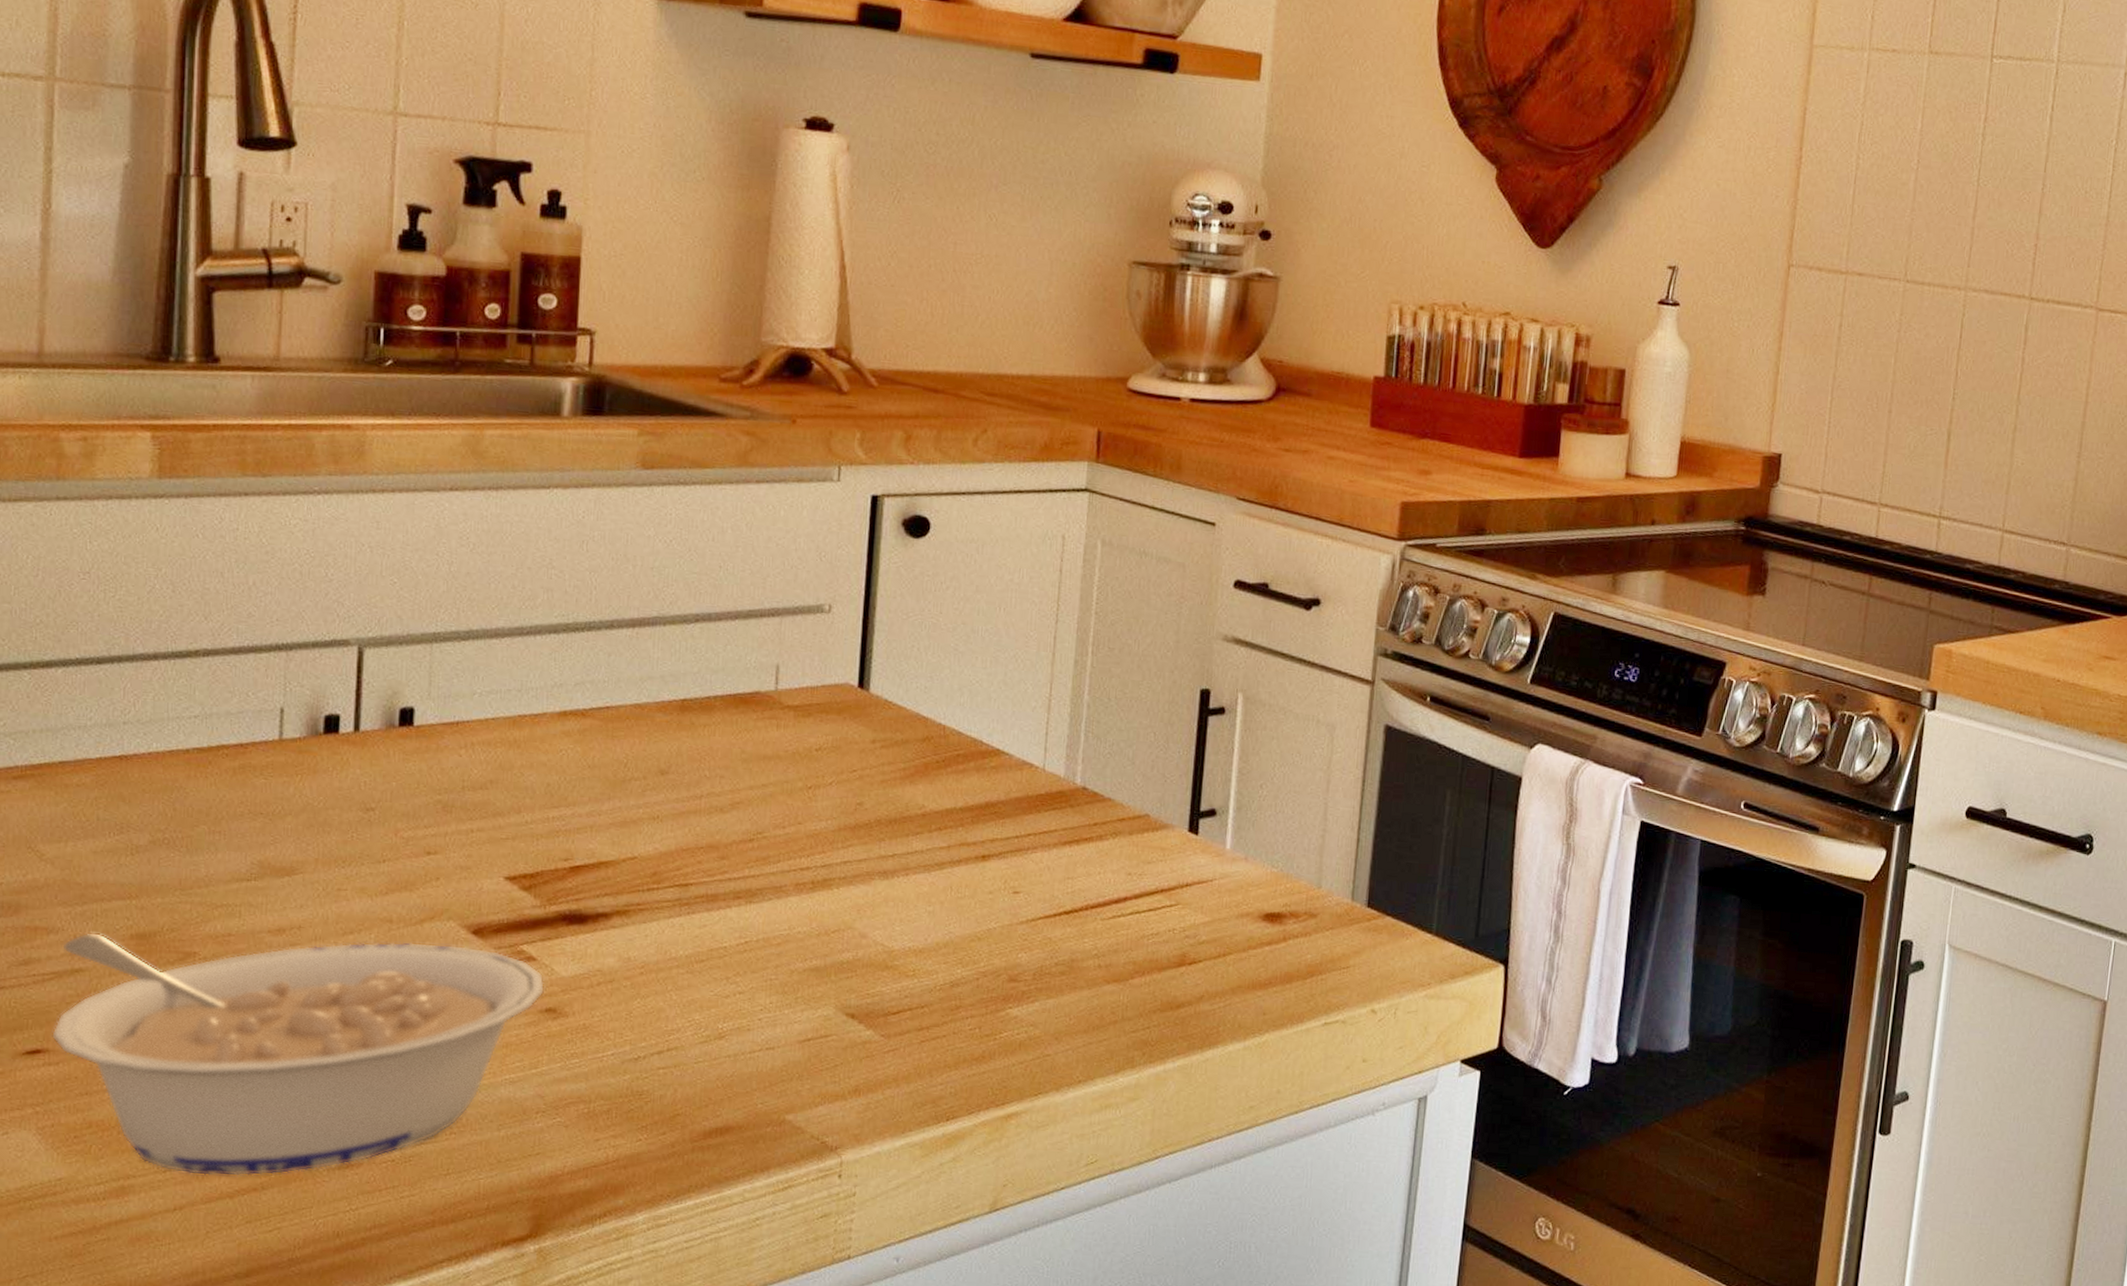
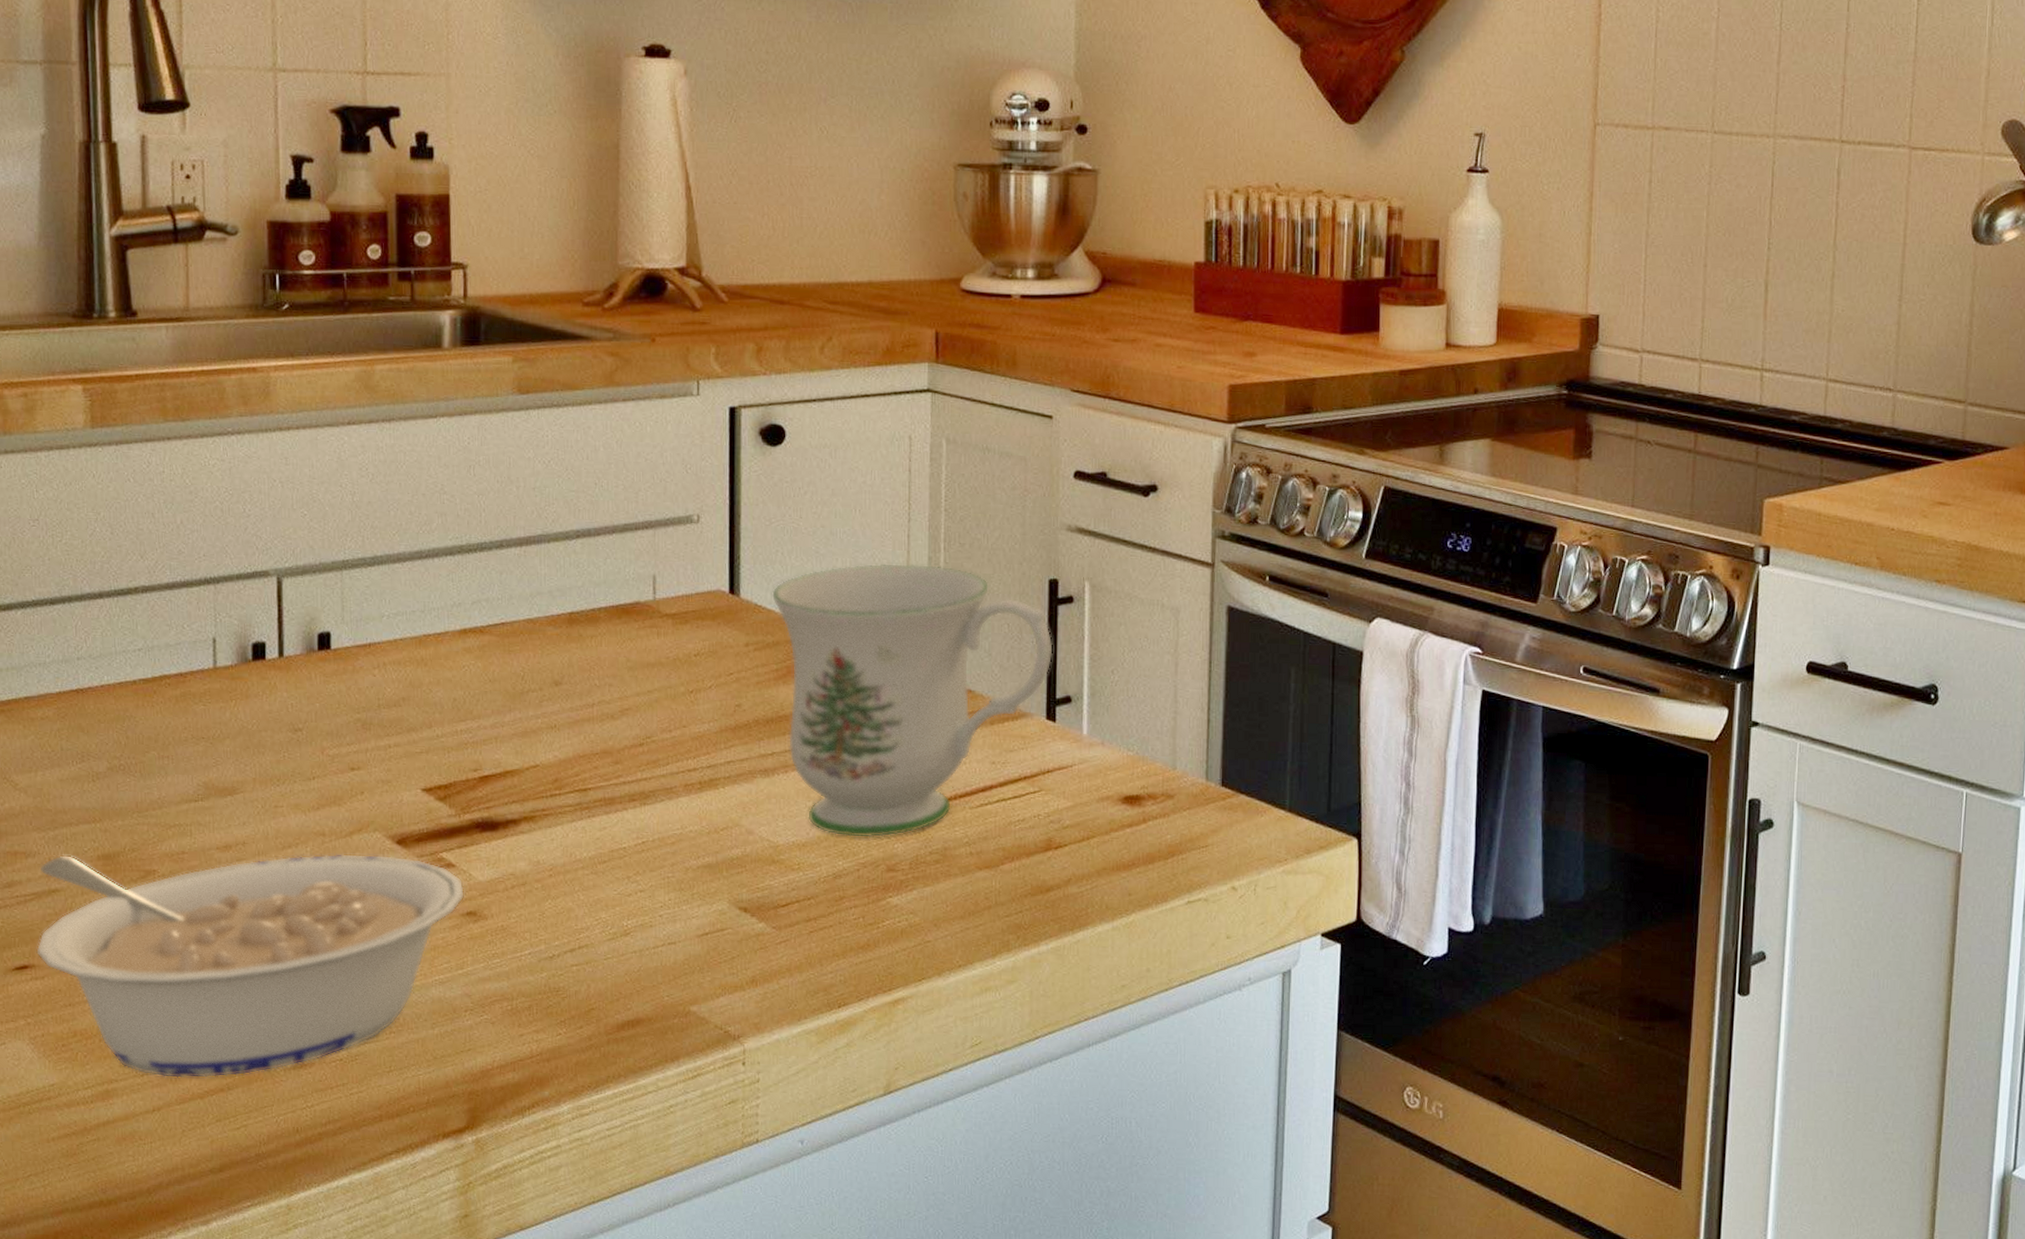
mug: none [903,664,1201,946] -> present [771,563,1053,838]

